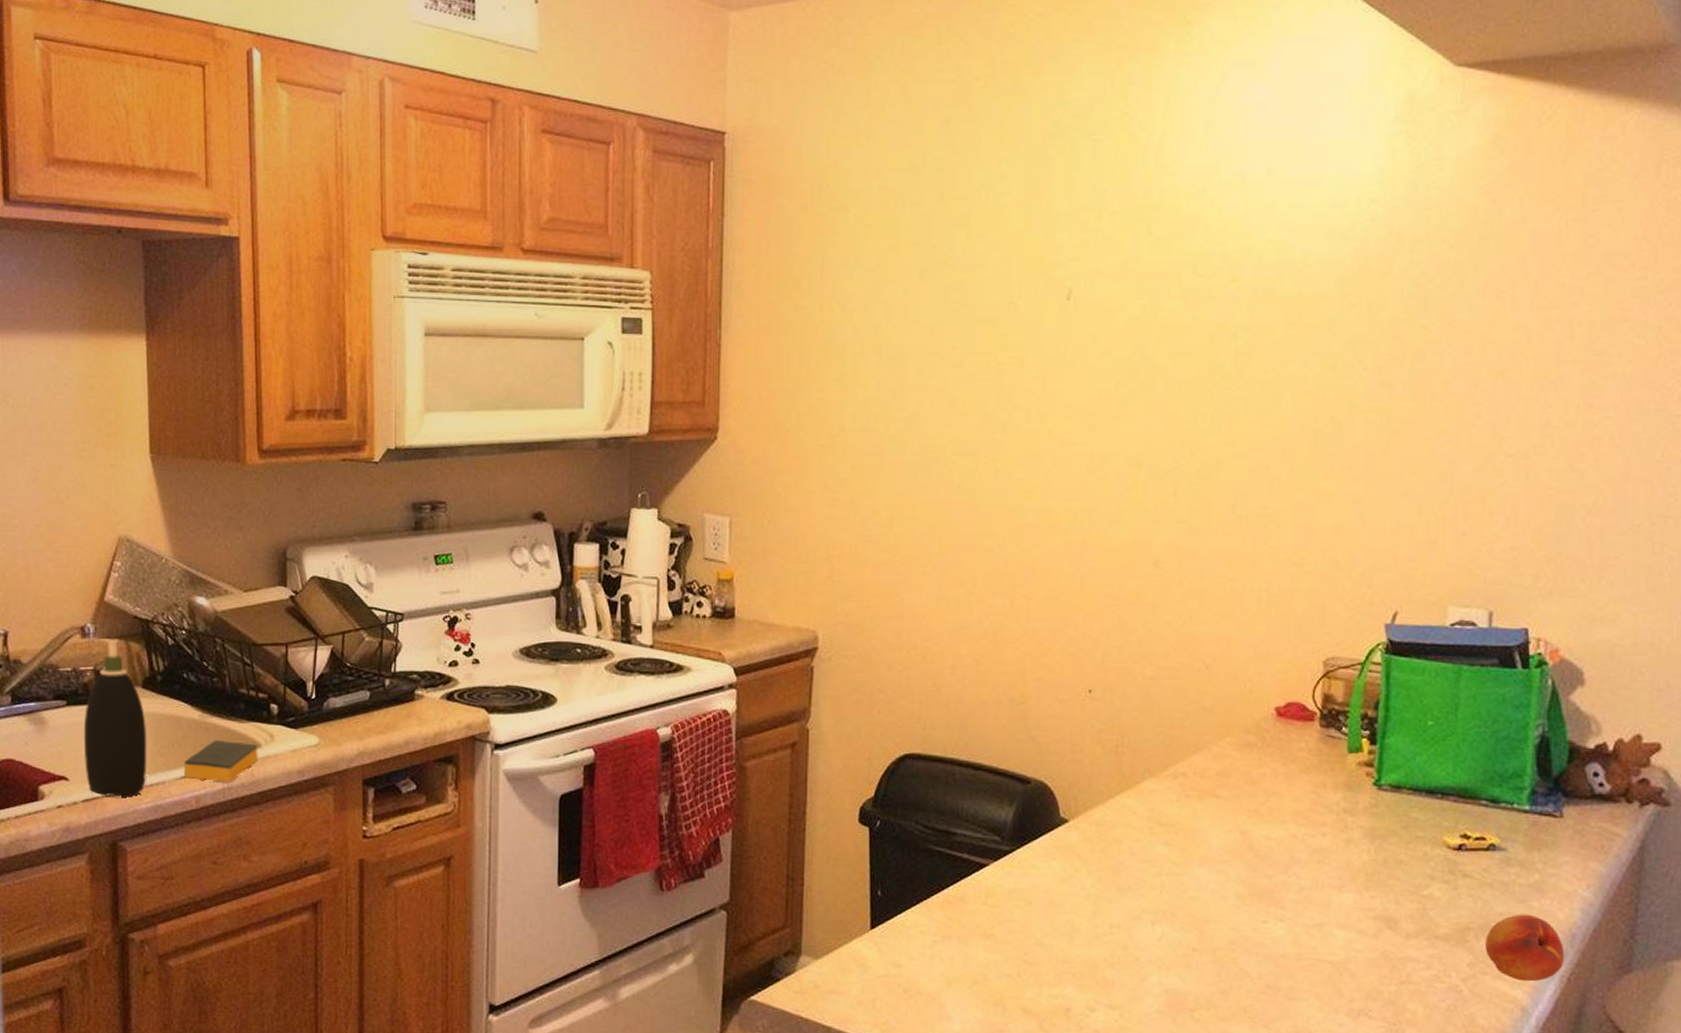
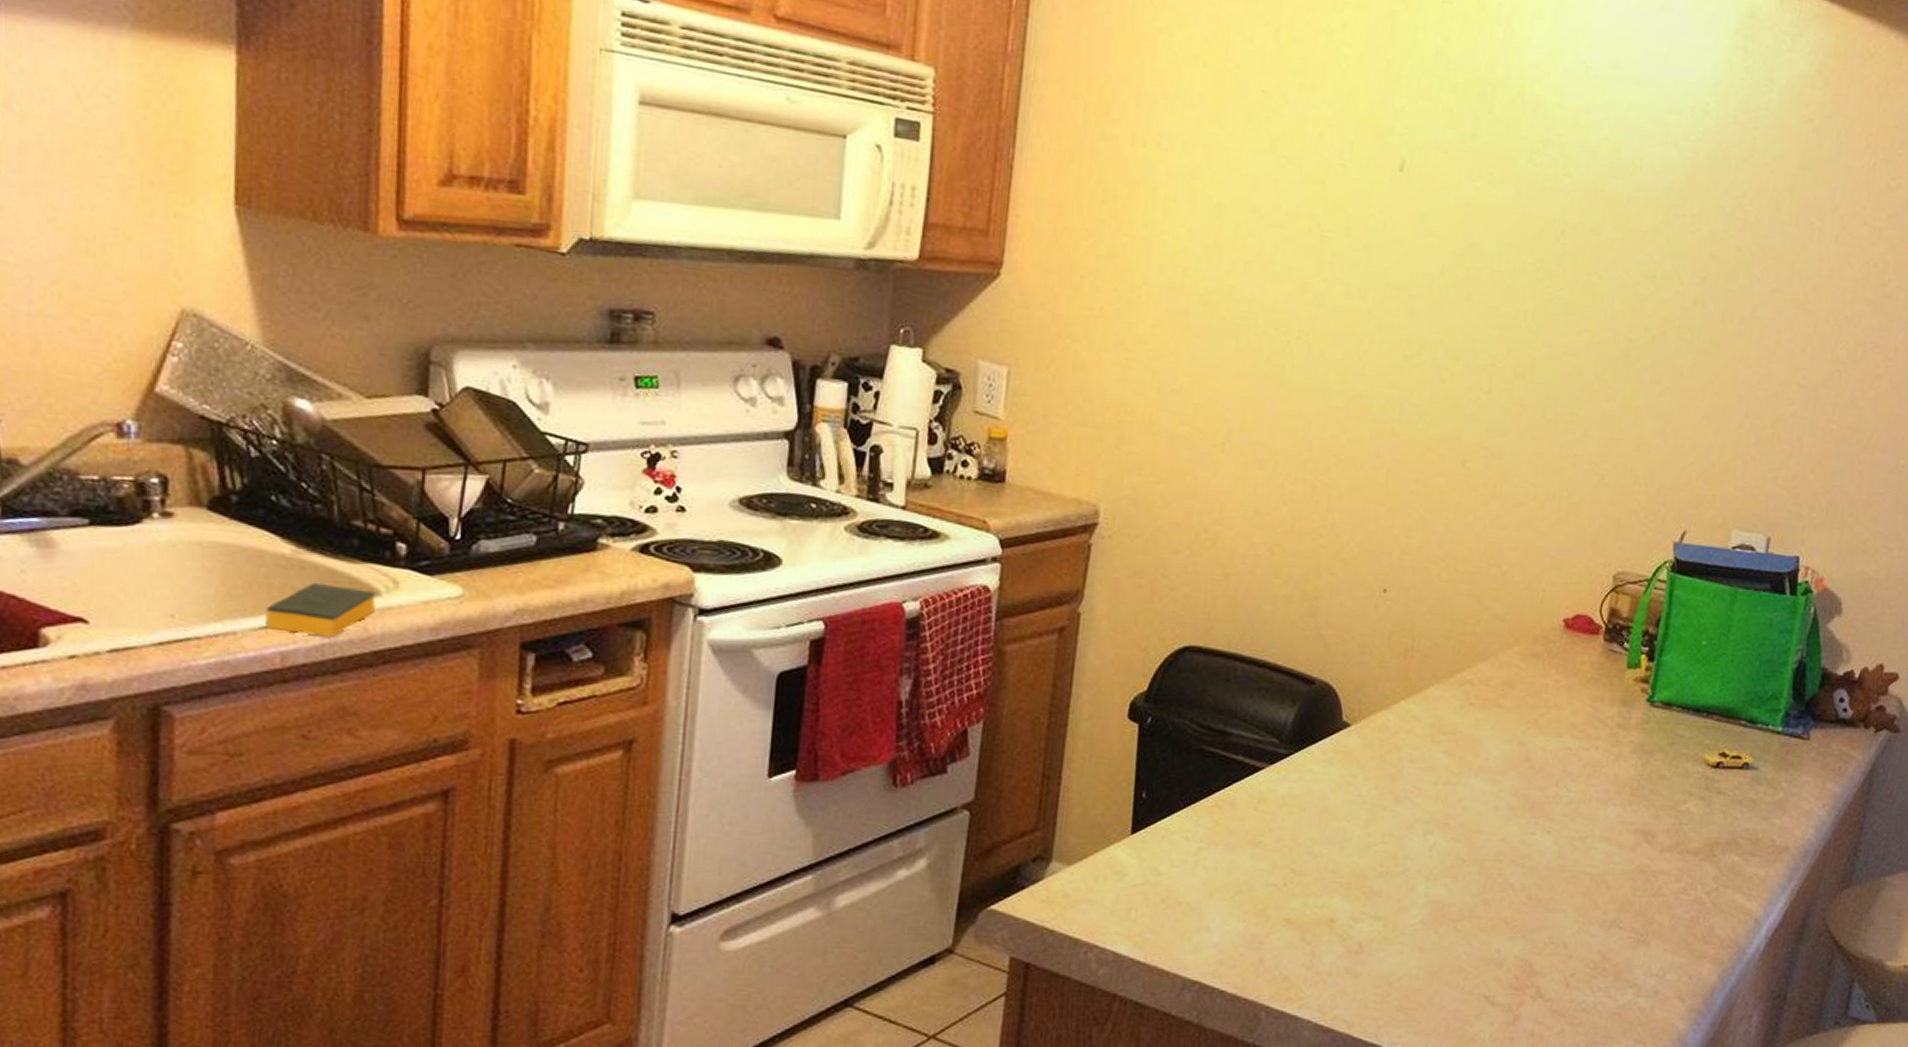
soap dispenser: present [83,638,147,797] -> none [113,440,212,648]
fruit: present [1485,914,1565,982] -> none [1729,830,1797,895]

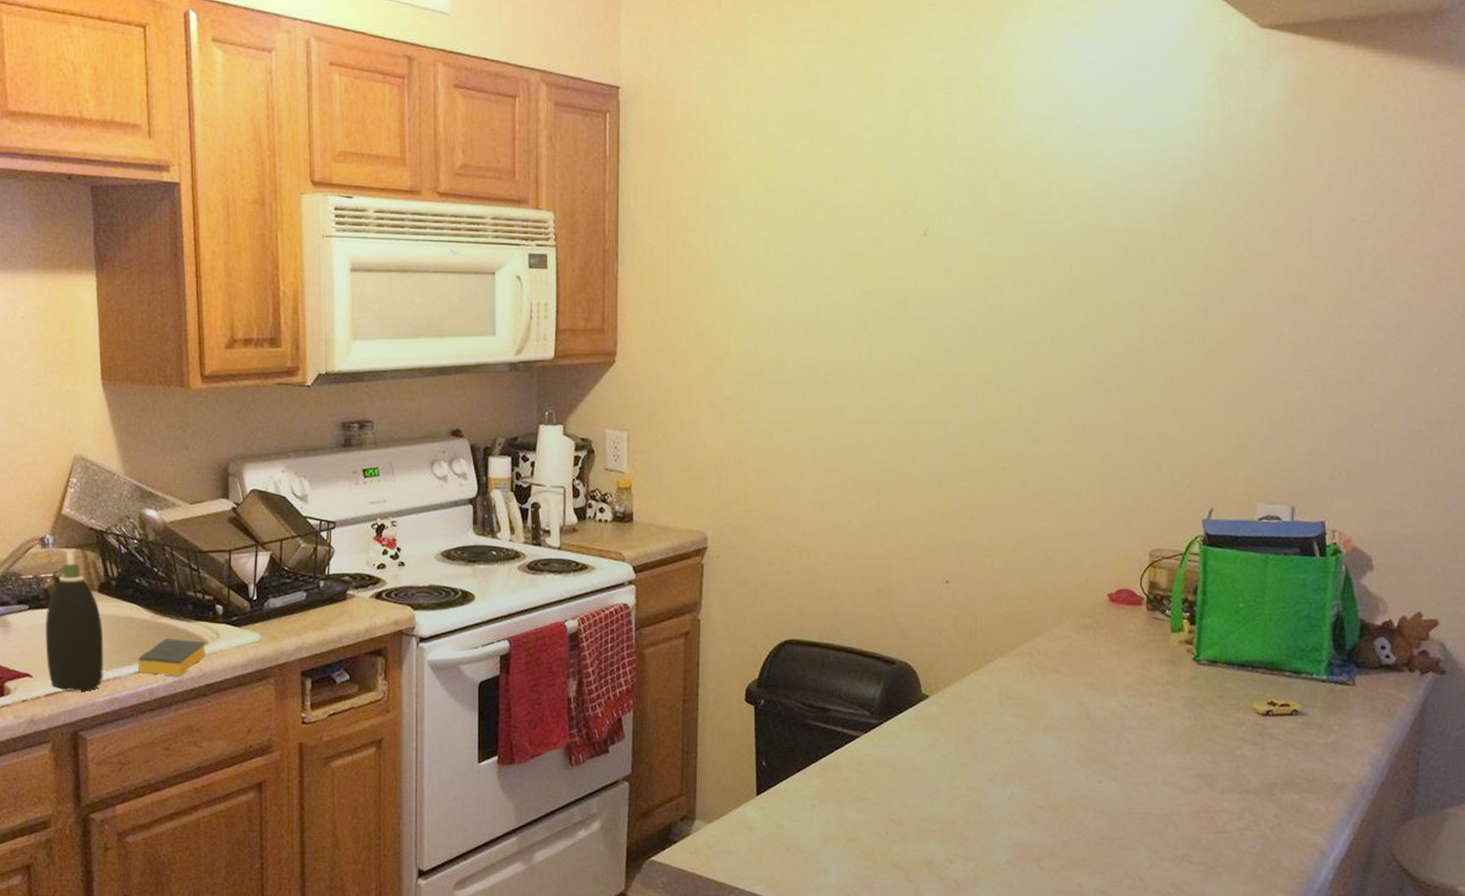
soap dispenser: none [113,440,212,648] -> present [45,548,104,691]

